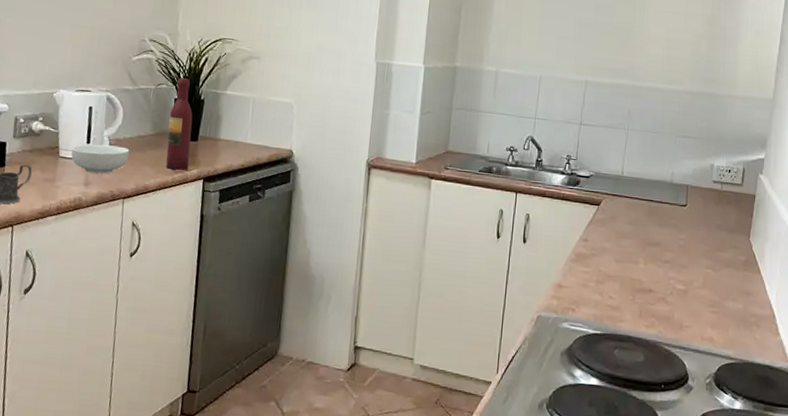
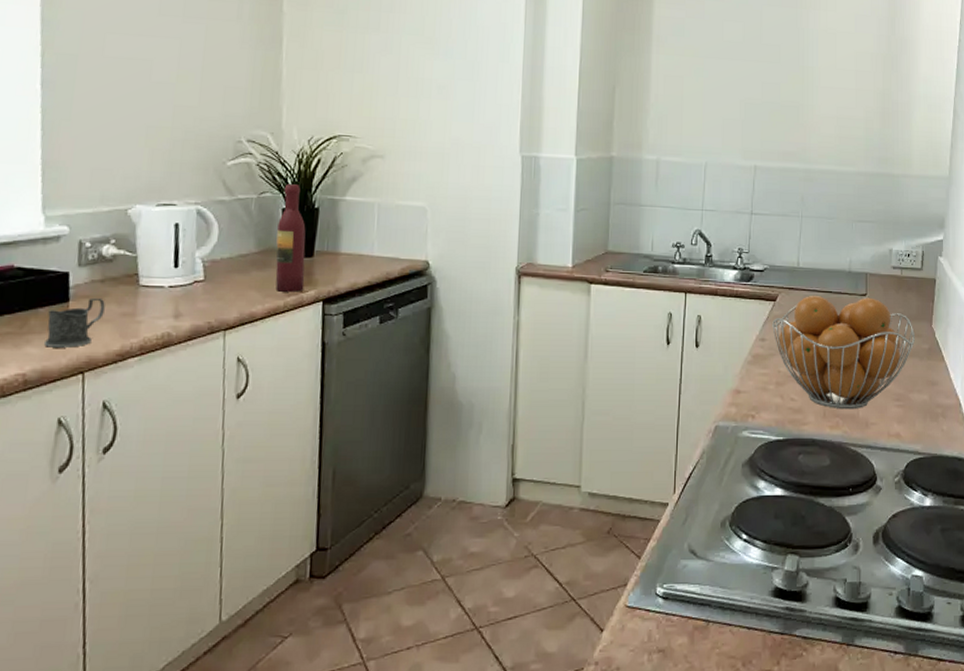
cereal bowl: present [70,144,130,174] -> none [154,268,230,303]
fruit basket: none [595,203,732,312] -> present [772,296,915,410]

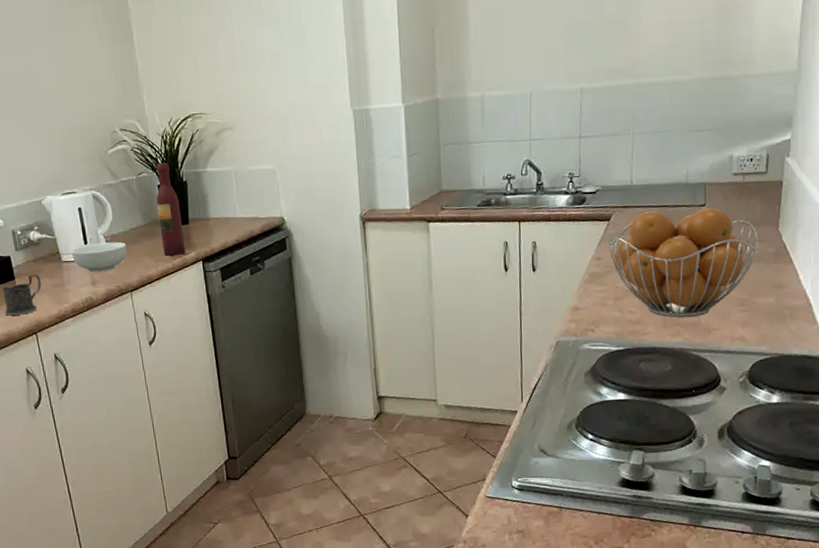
cereal bowl: none [154,268,230,303] -> present [71,242,127,272]

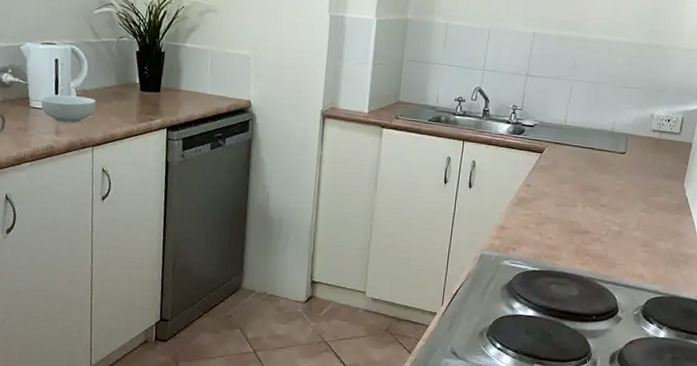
wine bottle: present [156,163,186,256] -> none [131,31,155,120]
fruit basket: present [607,207,759,318] -> none [537,150,667,251]

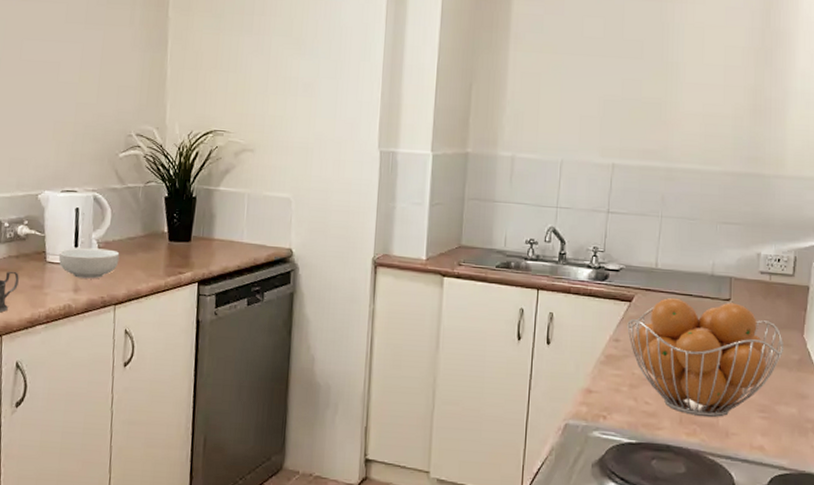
fruit basket: none [537,150,667,251] -> present [627,298,783,418]

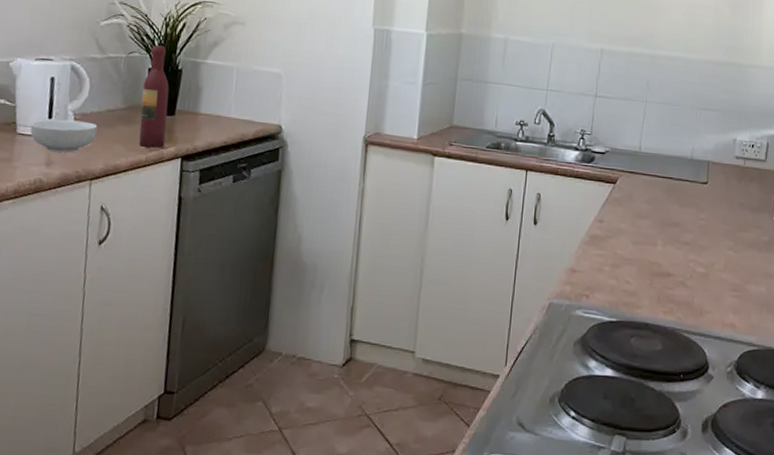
wine bottle: none [158,174,185,273] -> present [139,45,169,148]
fruit basket: present [627,298,783,418] -> none [611,181,755,297]

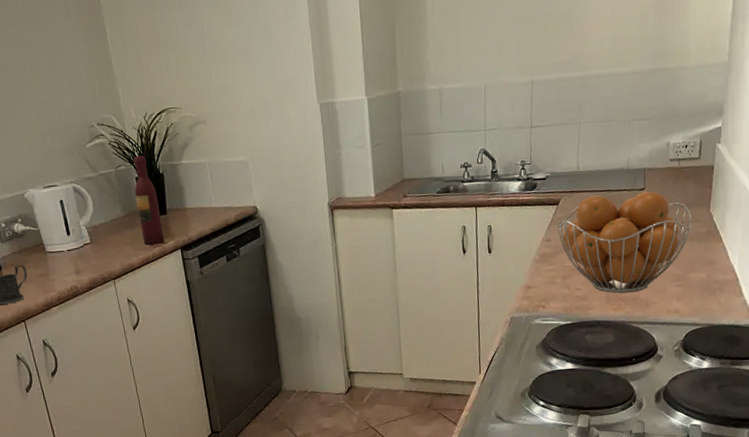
cereal bowl: present [30,119,98,153] -> none [55,232,109,262]
fruit basket: none [611,181,755,297] -> present [556,191,693,293]

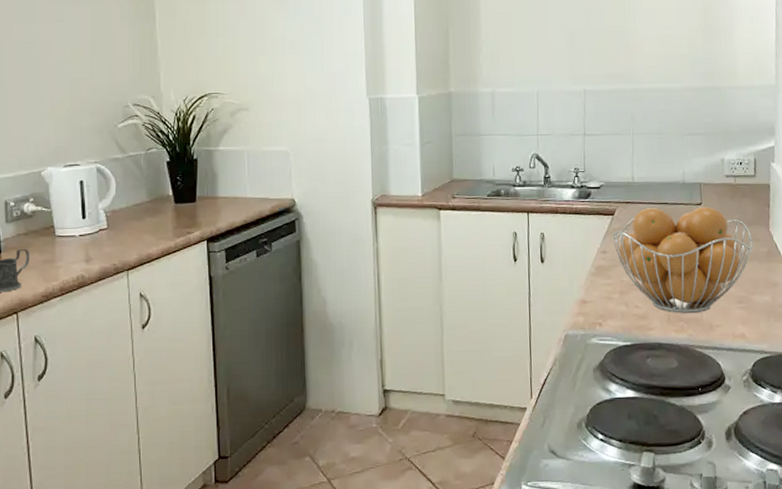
wine bottle: present [133,156,165,245] -> none [164,139,190,234]

